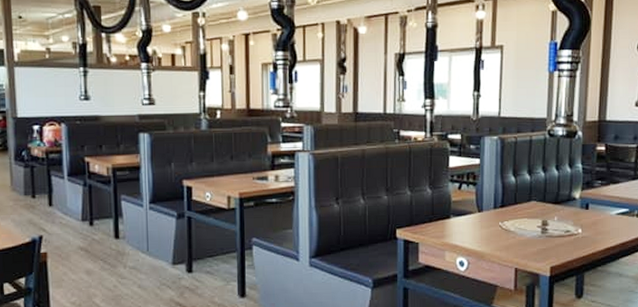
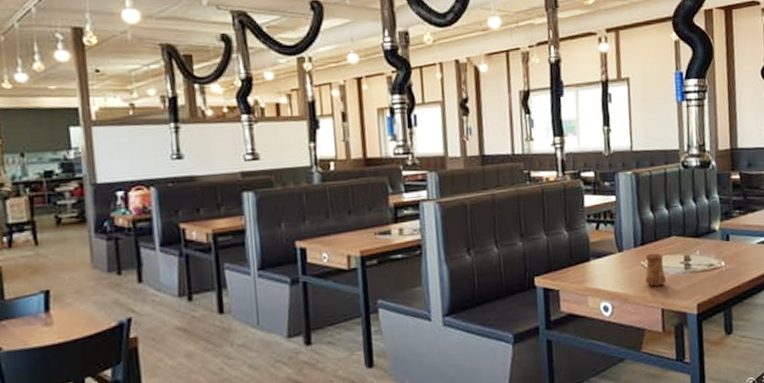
cup: none [502,215,523,247] -> present [645,253,667,287]

